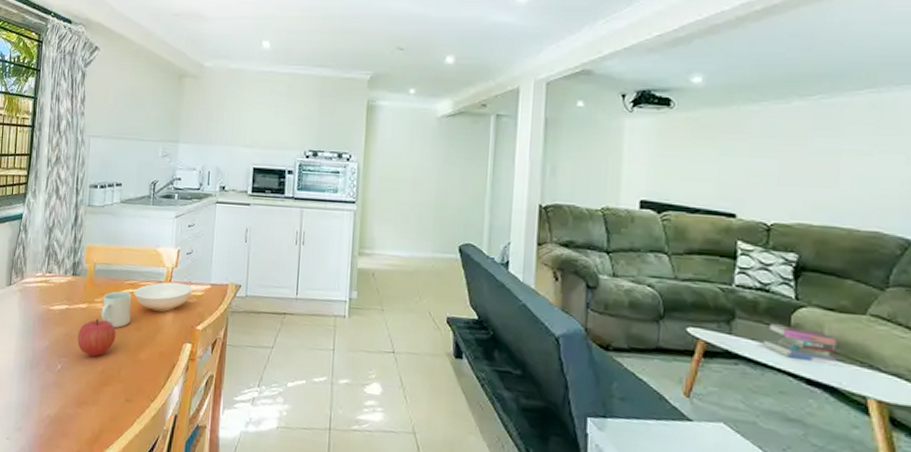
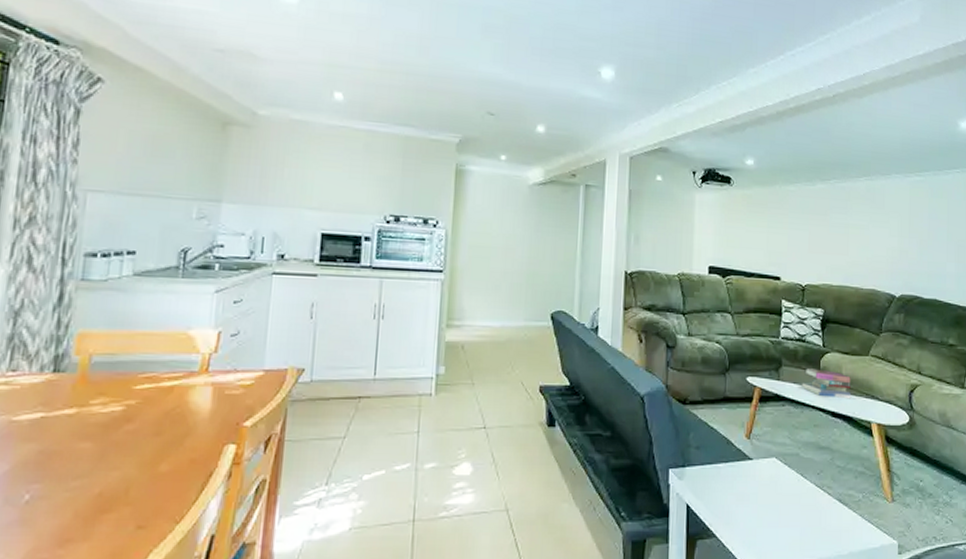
fruit: present [77,318,116,357] -> none [59,426,124,477]
mug: present [101,291,132,329] -> none [98,388,149,437]
bowl: present [134,282,193,313] -> none [151,371,239,410]

